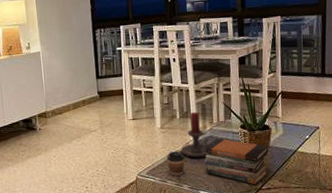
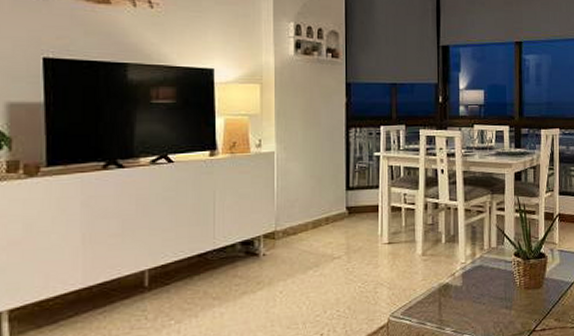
coffee cup: present [166,151,185,177] -> none [427,284,449,317]
candle holder: present [181,111,208,158] -> none [445,235,477,293]
book stack: present [203,138,268,185] -> none [471,268,544,326]

